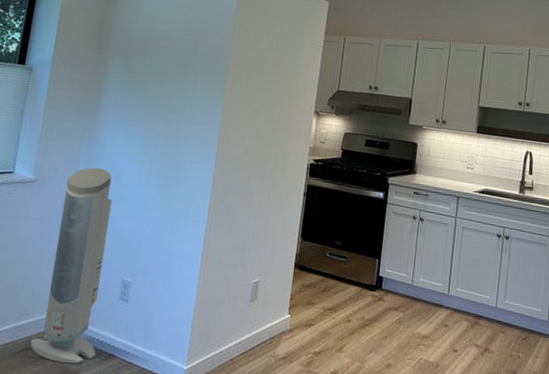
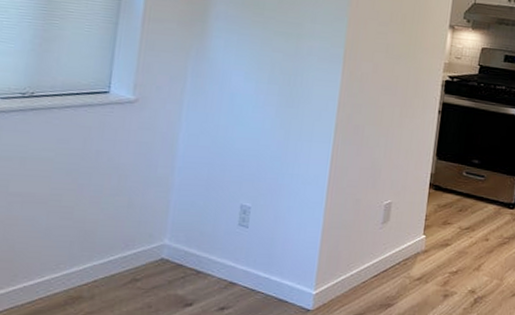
air purifier: present [30,167,112,365] -> none [139,86,226,294]

